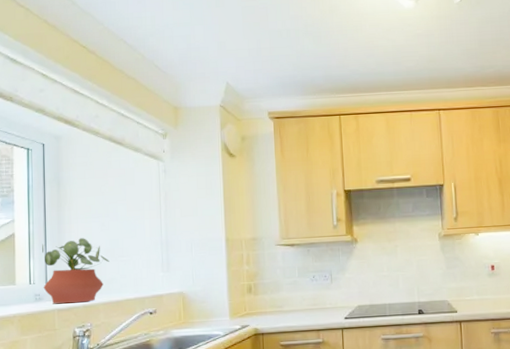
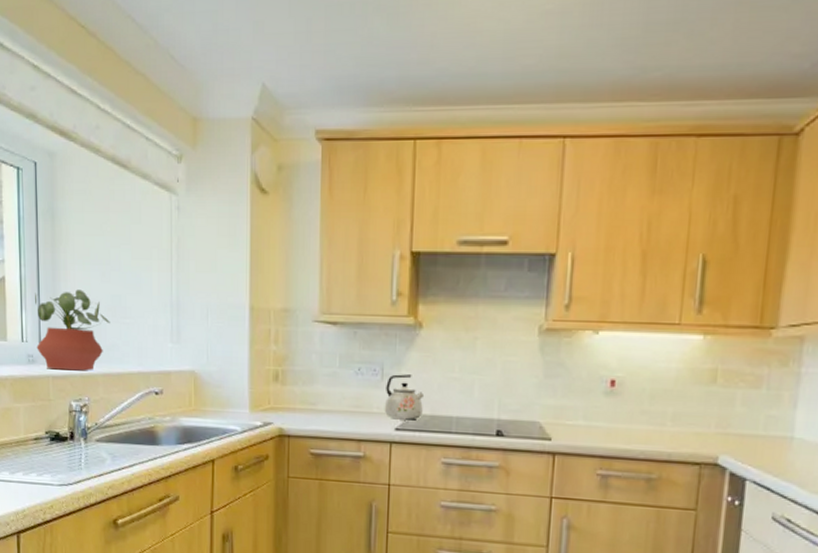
kettle: none [335,277,364,311] -> present [384,374,425,420]

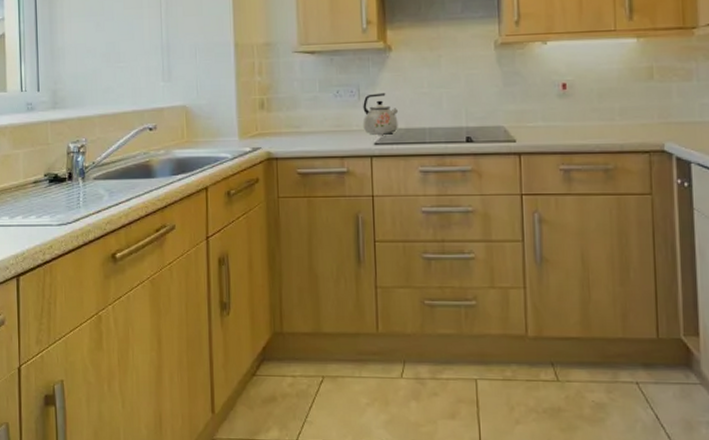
potted plant: present [35,289,110,371] -> none [33,40,105,115]

